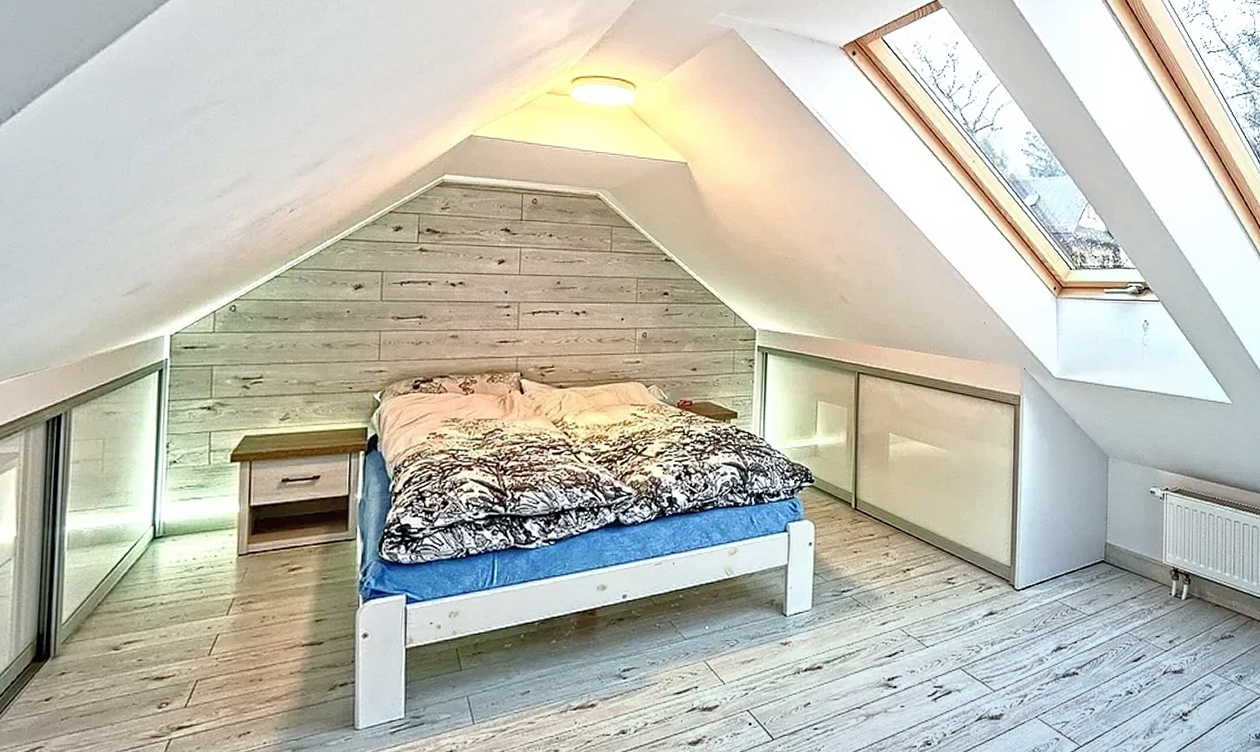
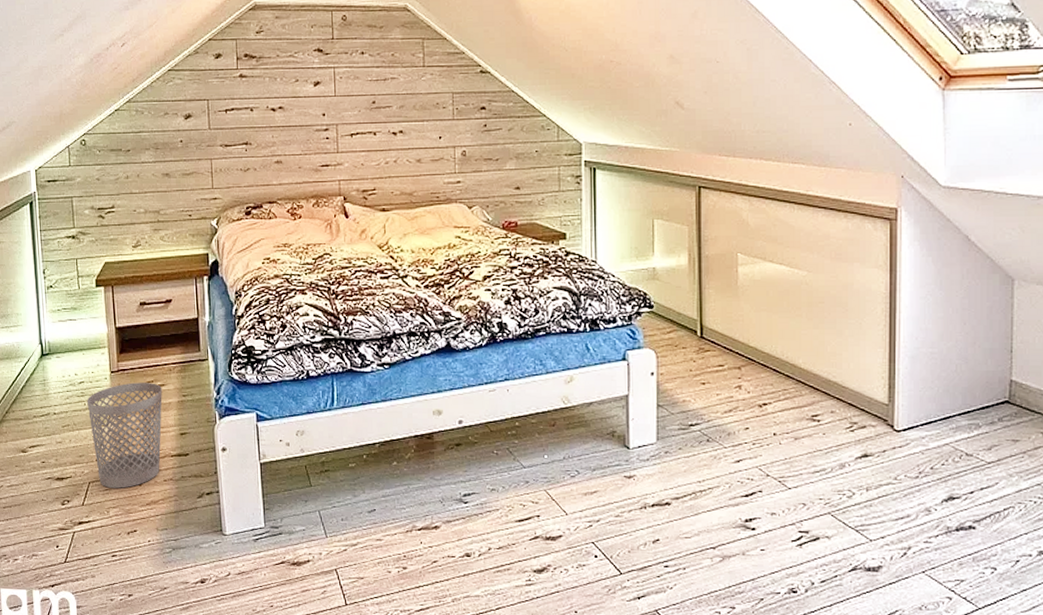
wastebasket: none [204,566,298,685] -> present [86,382,162,488]

